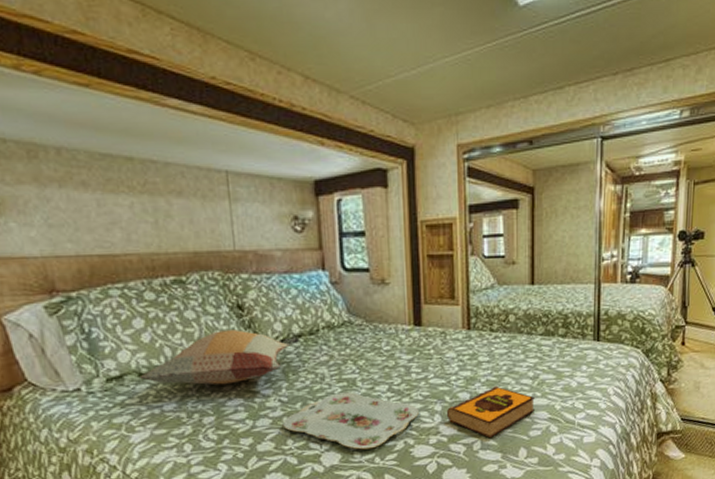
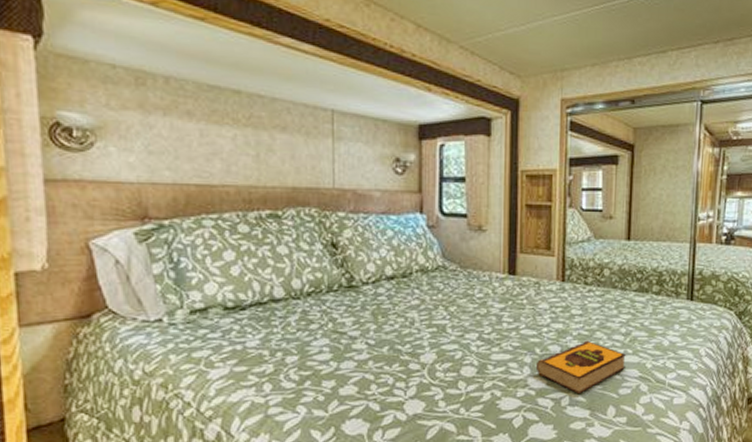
decorative pillow: present [139,329,300,385] -> none [225,268,392,324]
serving tray: present [282,392,419,450] -> none [367,338,508,399]

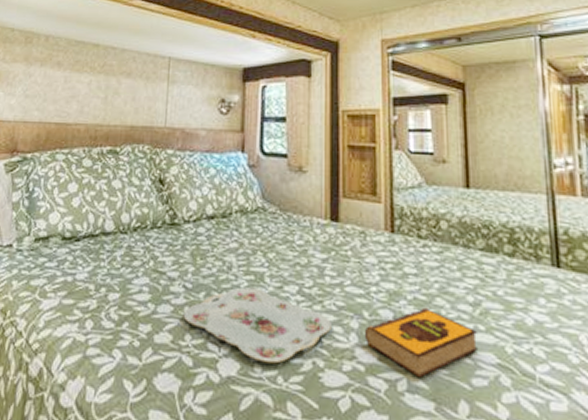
serving tray: none [367,338,508,399] -> present [183,287,331,364]

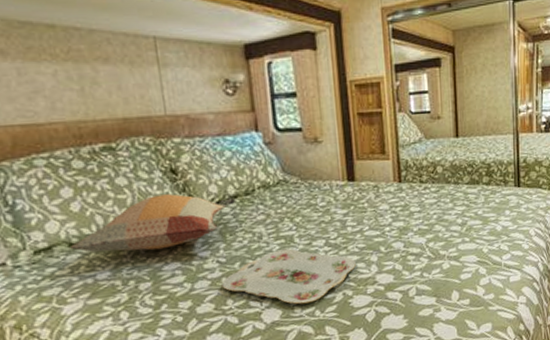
decorative pillow: none [62,203,212,261] -> present [70,194,236,253]
hardback book: present [364,307,477,379] -> none [382,234,464,284]

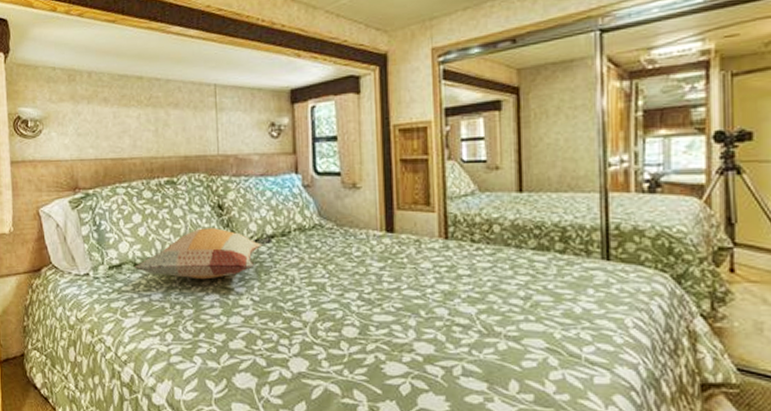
serving tray: present [221,248,356,305] -> none [253,297,391,360]

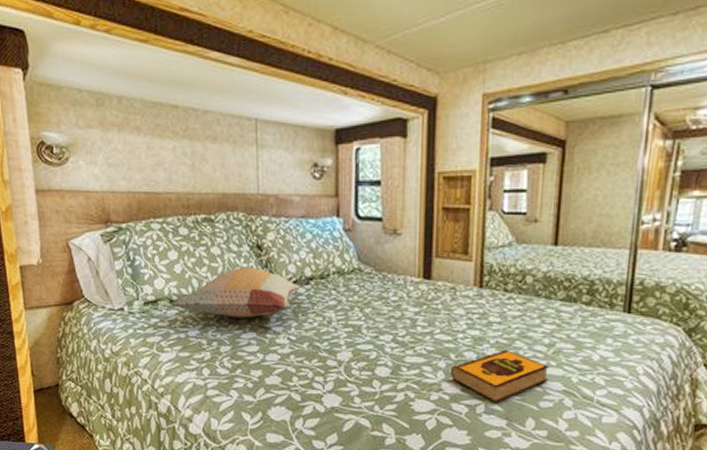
hardback book: none [421,303,527,364] -> present [450,349,549,403]

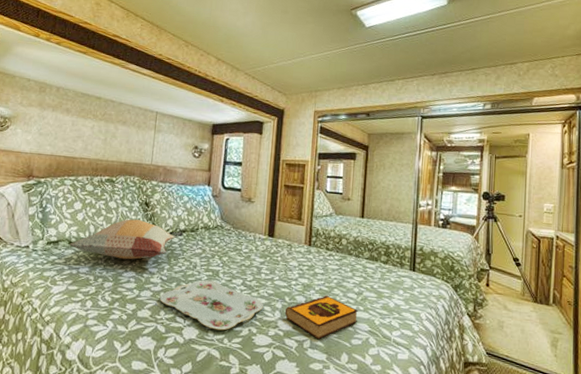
serving tray: none [289,338,422,397] -> present [159,280,263,331]

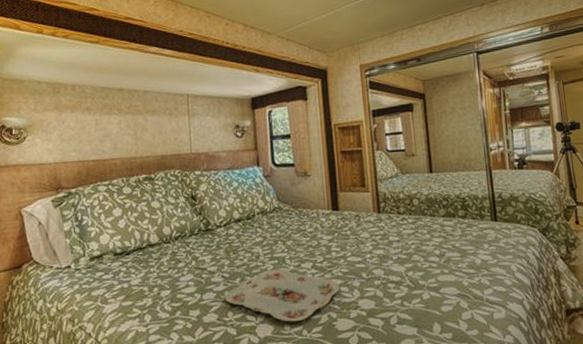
decorative pillow: present [69,219,184,260] -> none [115,216,240,263]
hardback book: present [284,295,358,340] -> none [363,263,444,313]

